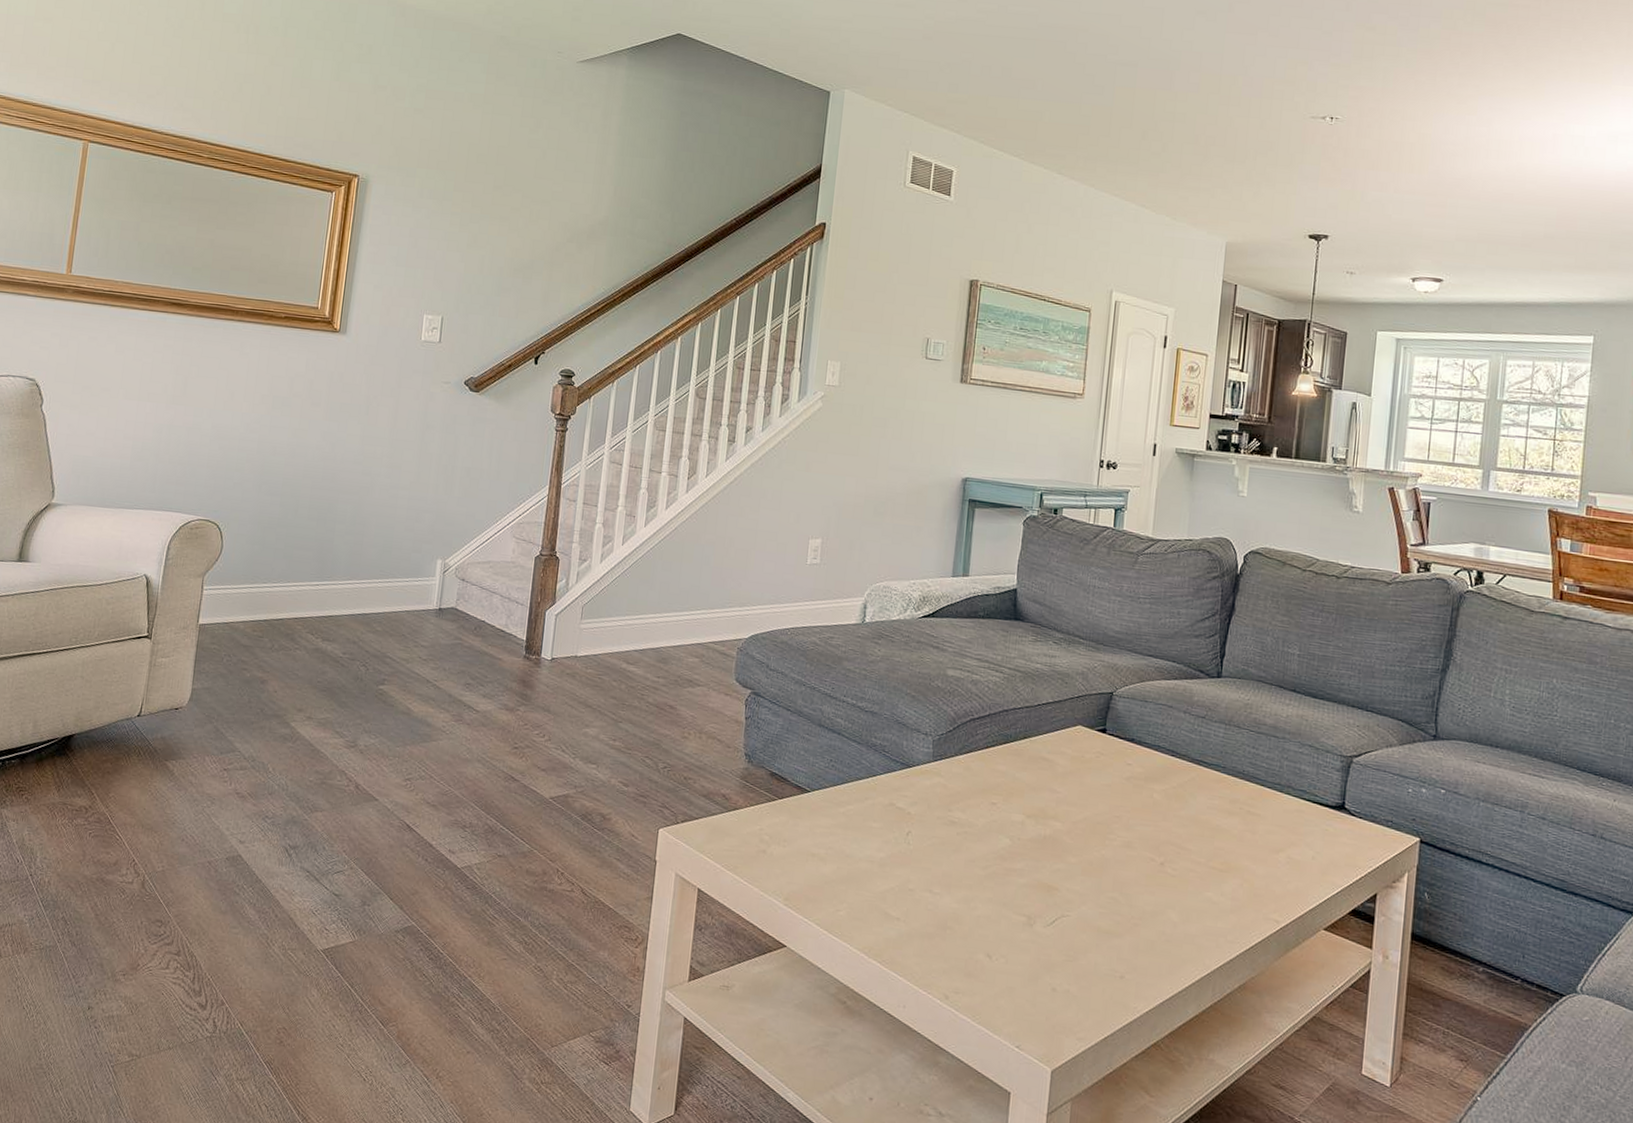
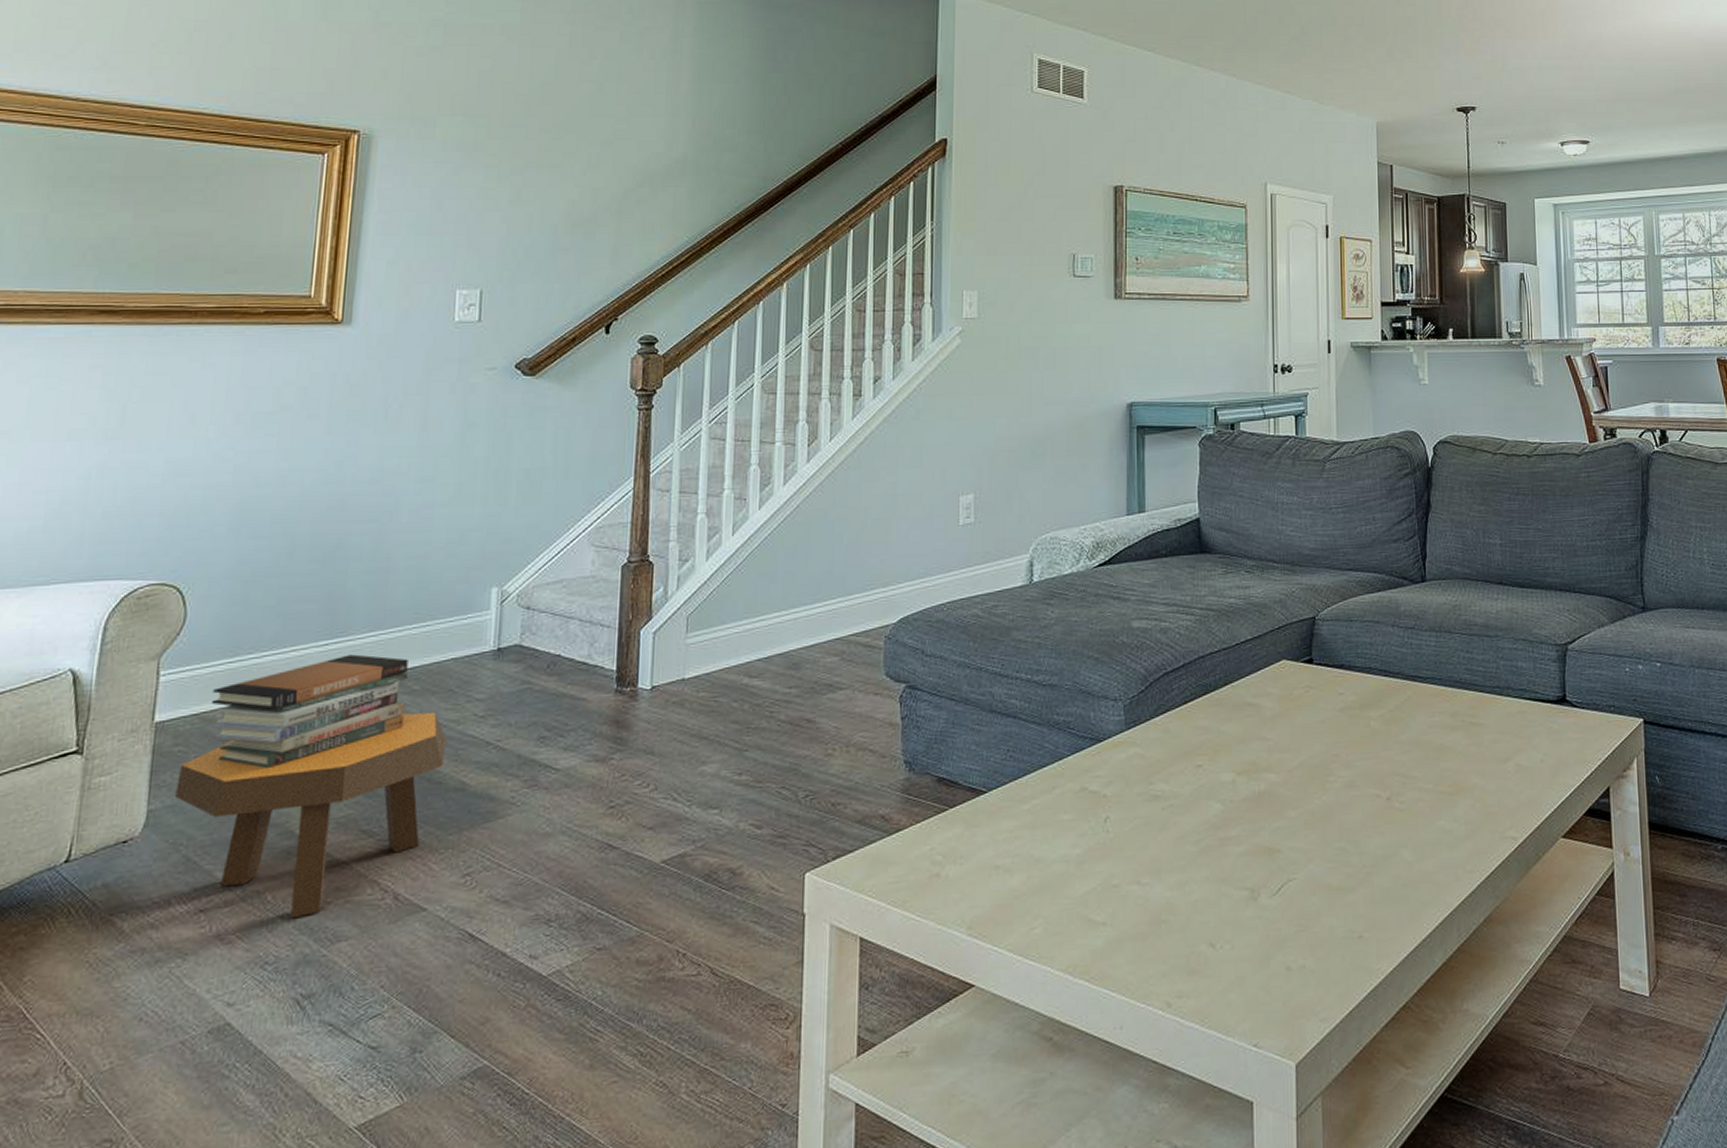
footstool: none [211,647,399,788] -> present [175,712,447,919]
book stack: none [237,595,374,673] -> present [211,654,409,769]

